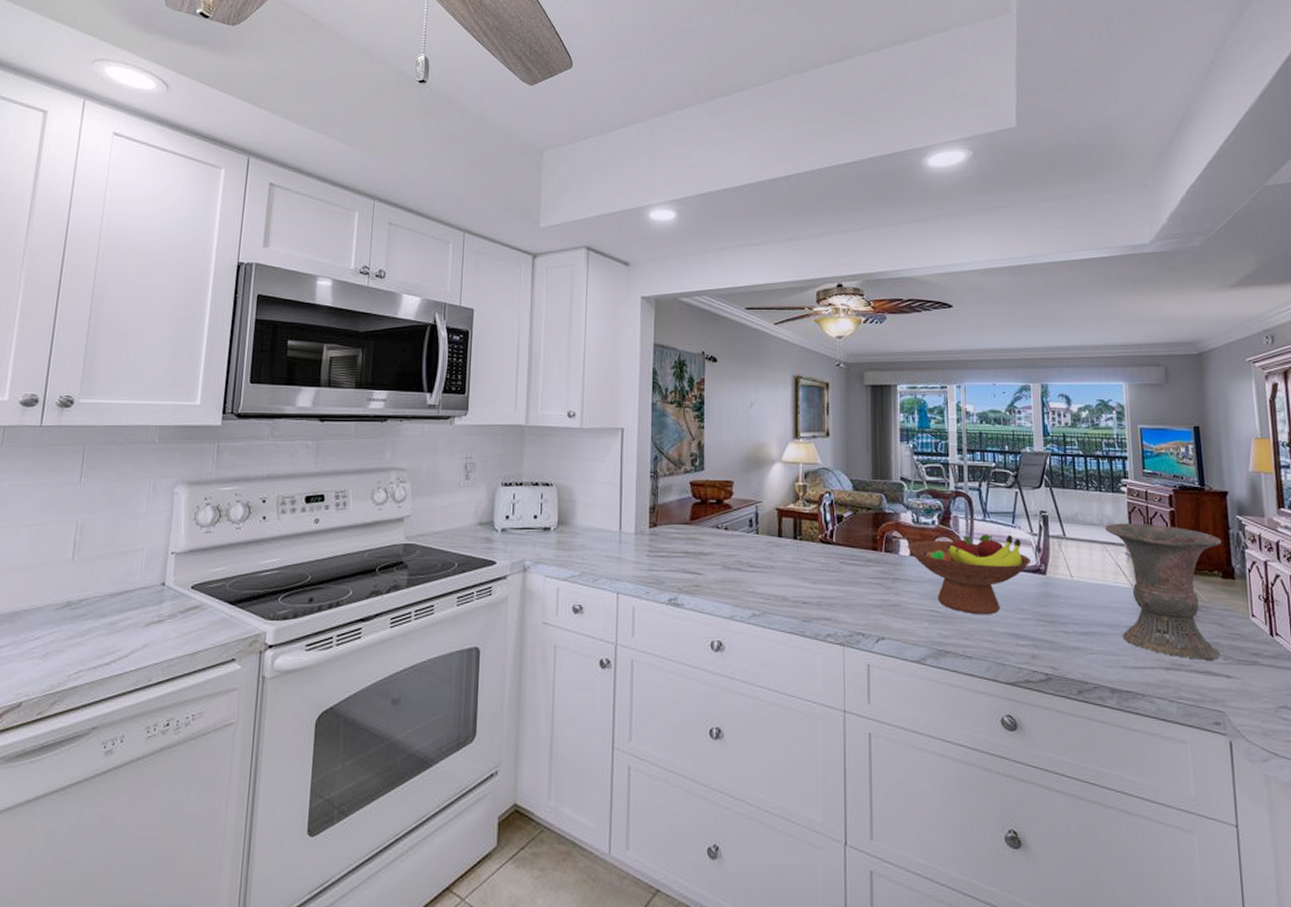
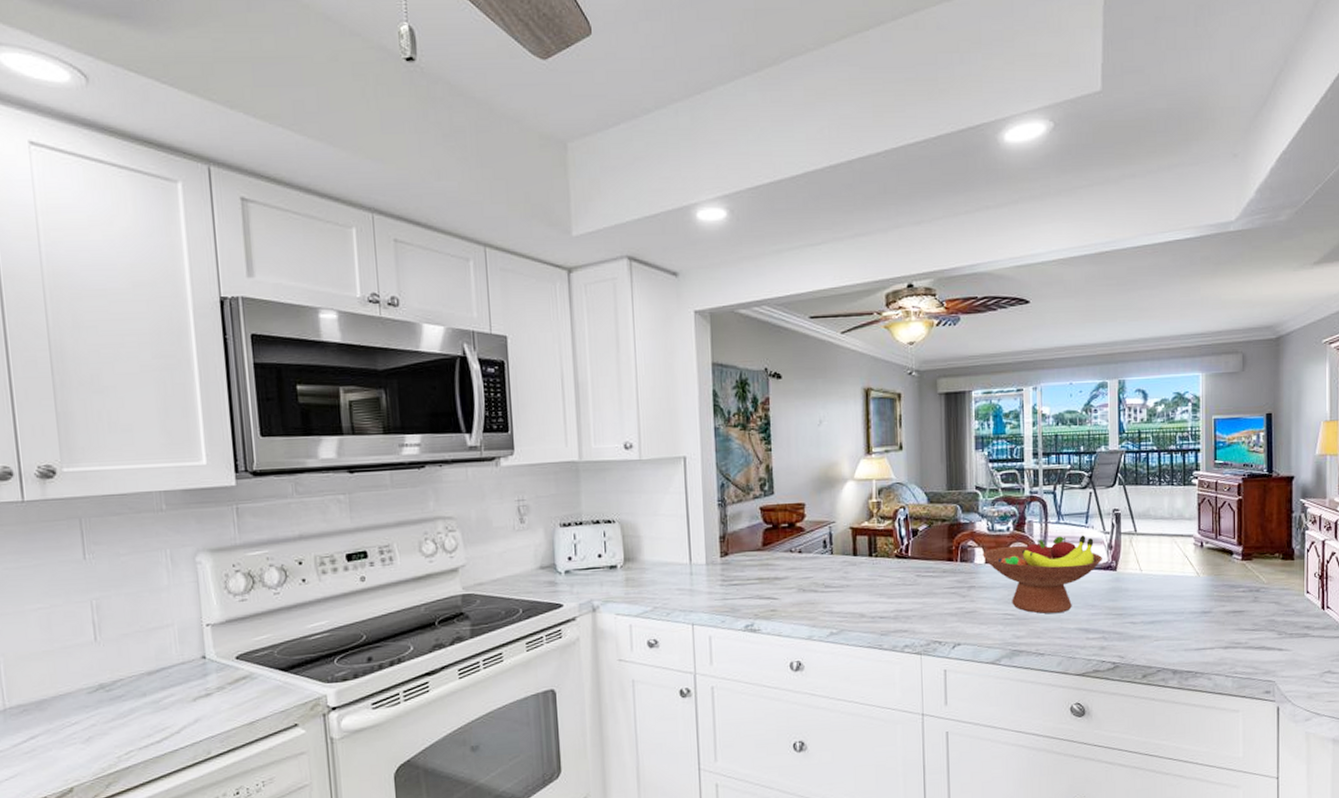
vase: present [1105,523,1222,660] -> none [1175,513,1284,637]

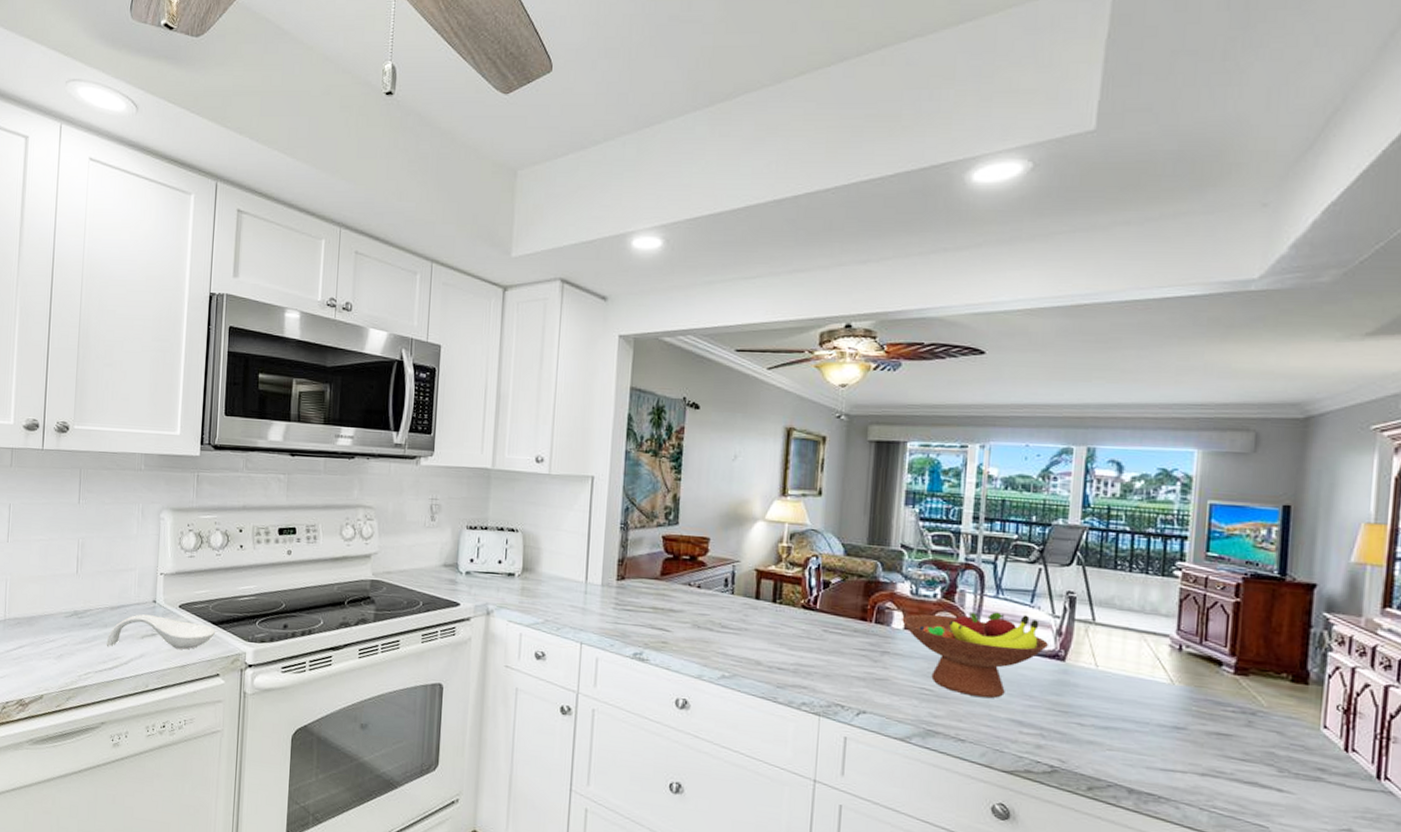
spoon rest: none [148,672,287,717] -> present [106,614,216,650]

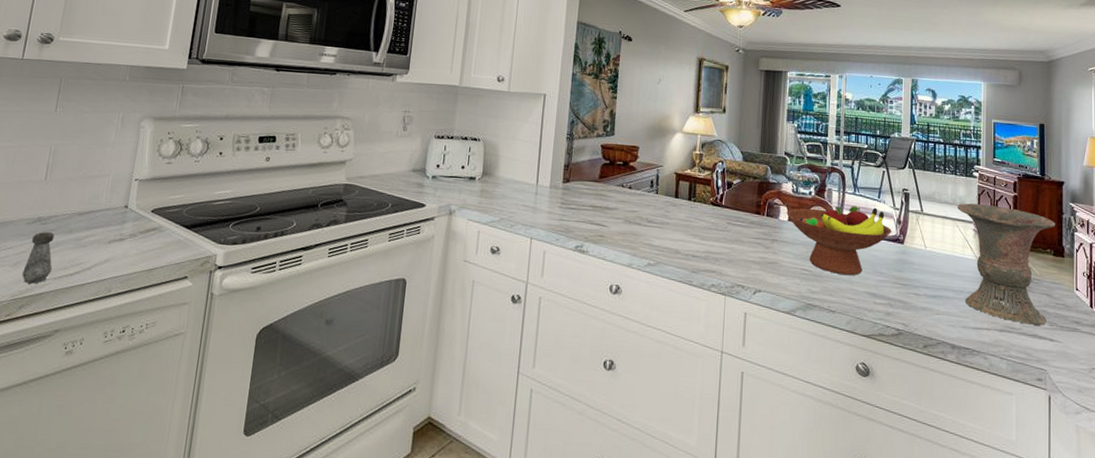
salt shaker: none [66,625,93,677] -> present [22,232,55,284]
spoon rest: present [106,614,216,650] -> none [69,219,188,253]
vase: none [1147,611,1298,771] -> present [957,203,1055,326]

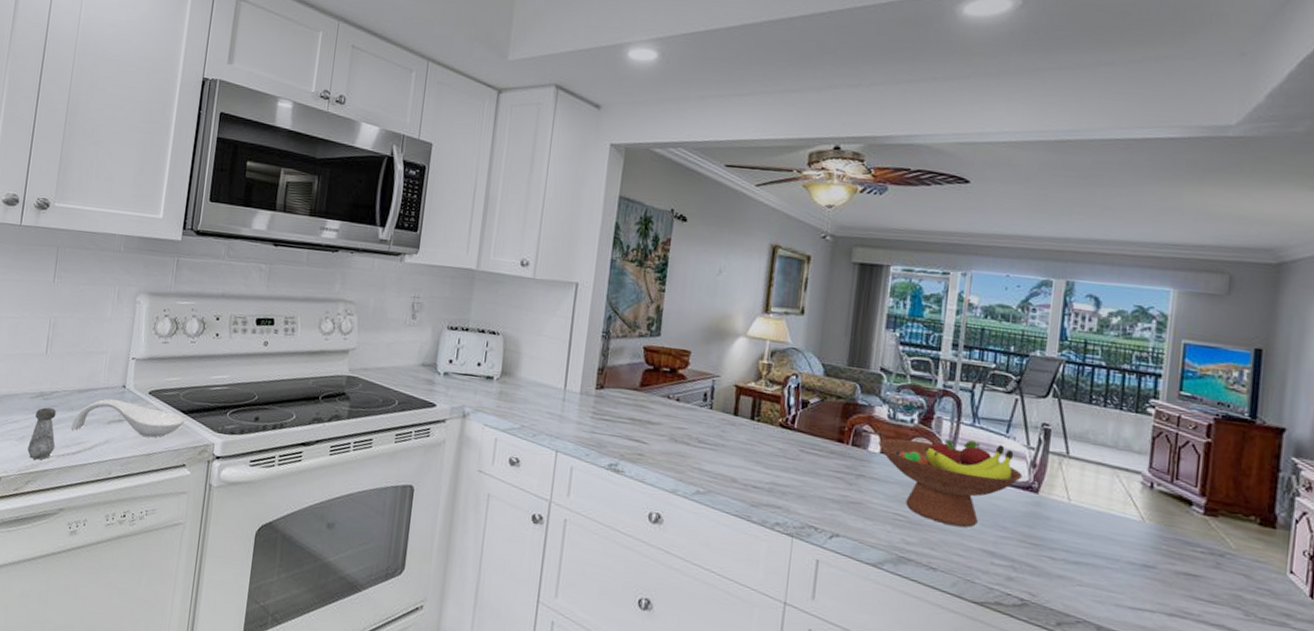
spoon rest: none [69,219,188,253] -> present [71,399,185,438]
vase: present [957,203,1055,326] -> none [1120,447,1267,614]

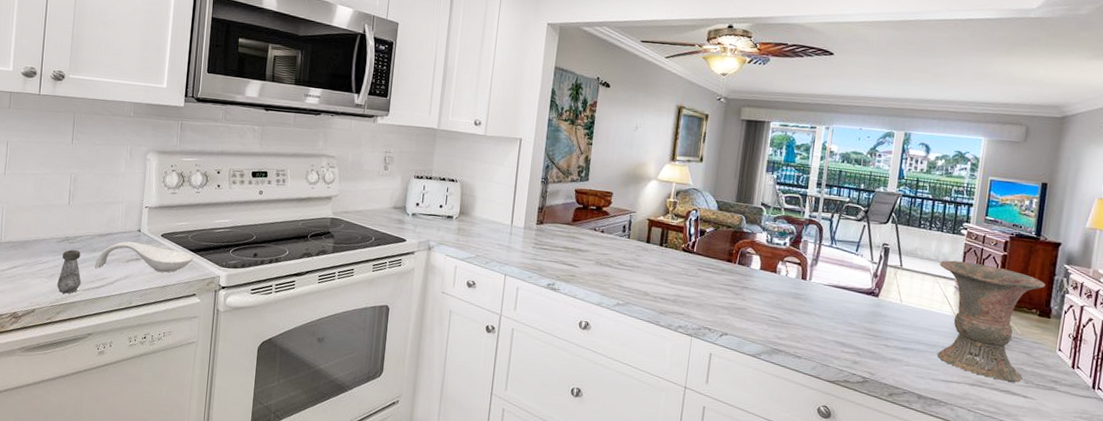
fruit bowl: present [878,438,1022,528] -> none [759,257,867,325]
vase: none [1120,447,1267,614] -> present [936,260,1046,383]

